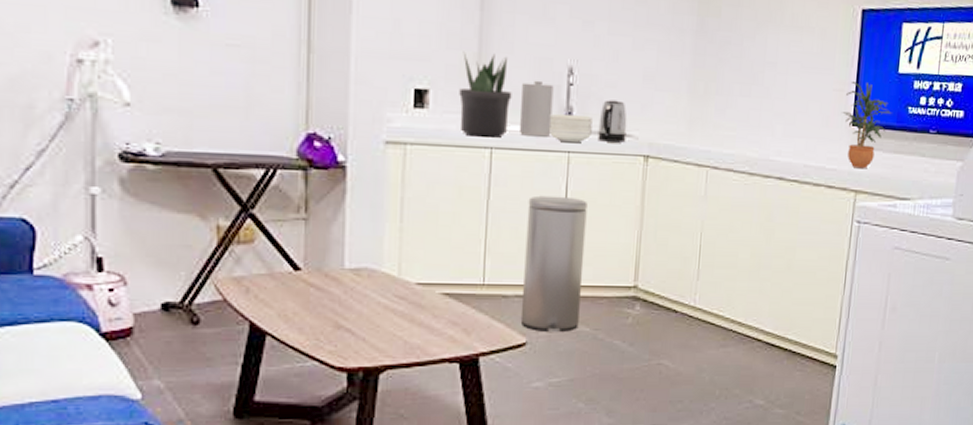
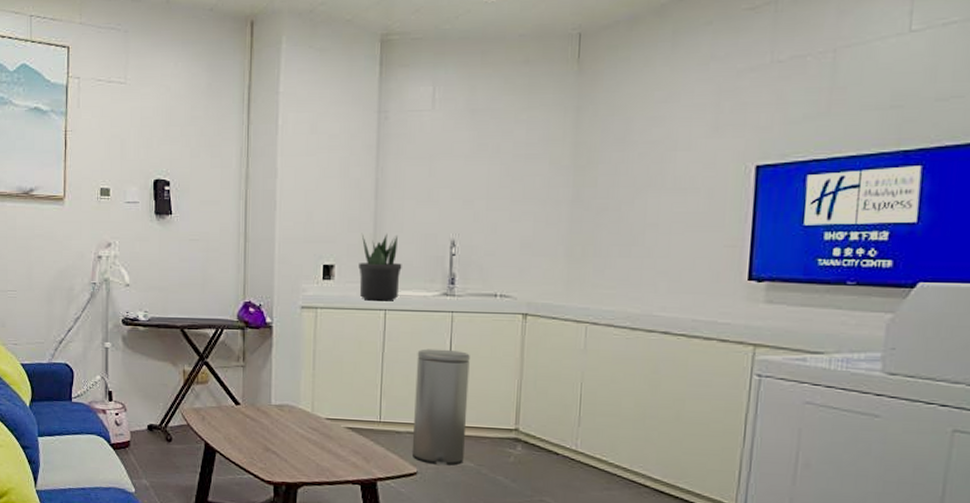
paper towel holder: present [520,80,554,137] -> none [409,253,438,300]
bowl: present [548,114,593,144] -> none [434,280,473,305]
kettle: present [598,100,627,143] -> none [478,266,506,303]
potted plant: present [842,82,892,169] -> none [735,237,797,323]

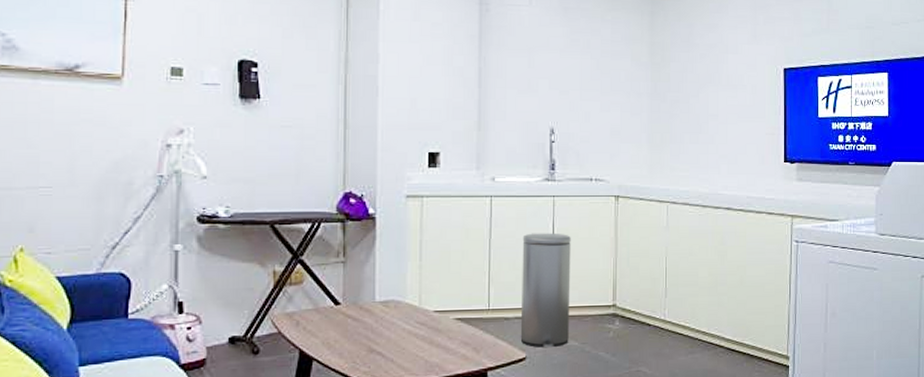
planter: present [358,233,402,301] -> none [464,120,506,188]

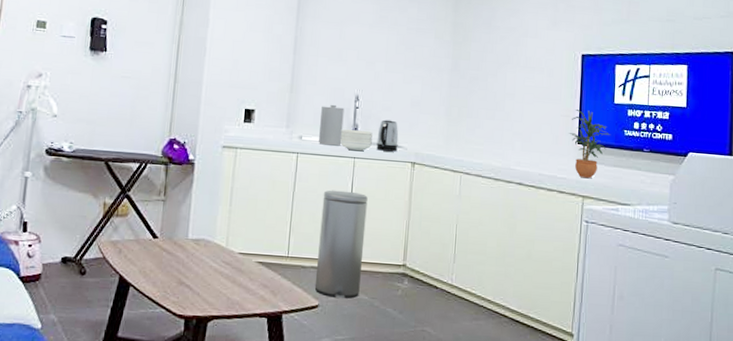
paper towel holder: none [514,140,539,185] -> present [319,104,344,146]
bowl: none [536,166,571,189] -> present [339,129,373,152]
kettle: none [576,152,600,186] -> present [376,119,399,152]
potted plant: none [775,127,816,197] -> present [569,110,611,179]

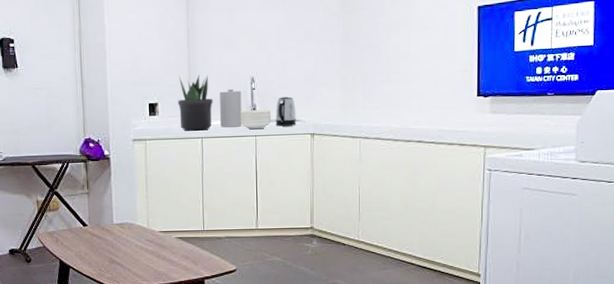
planter: none [275,83,314,146] -> present [178,74,213,131]
pedal bin: present [314,190,368,299] -> none [230,167,273,262]
potted plant: present [569,110,611,179] -> none [467,62,511,129]

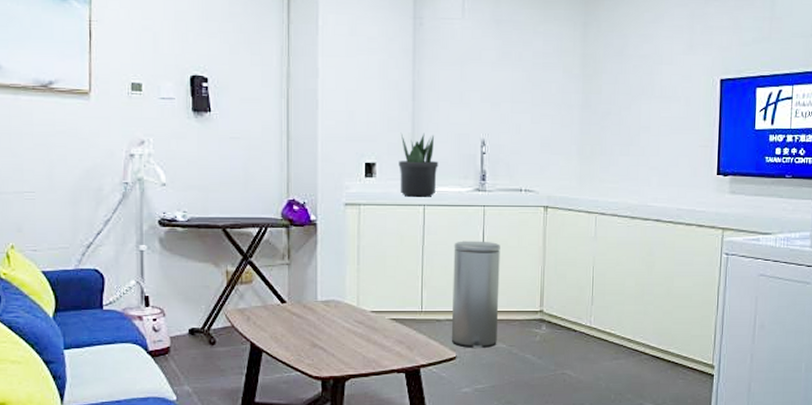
paper towel holder: present [220,88,242,128] -> none [446,151,470,195]
pedal bin: none [230,167,273,262] -> present [451,241,500,348]
bowl: present [240,110,271,130] -> none [467,177,502,199]
kettle: present [275,96,296,127] -> none [506,164,529,197]

